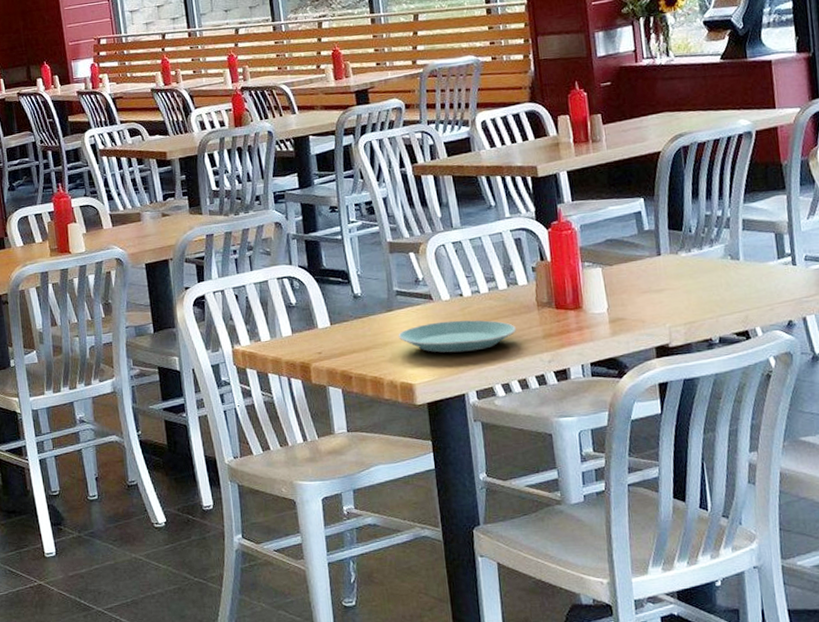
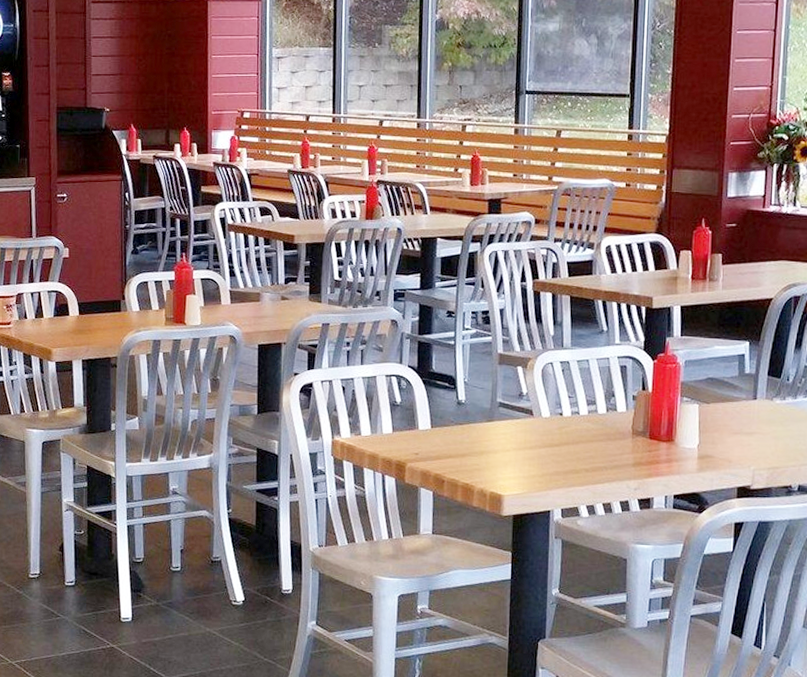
plate: present [398,320,516,353] -> none [495,437,608,470]

